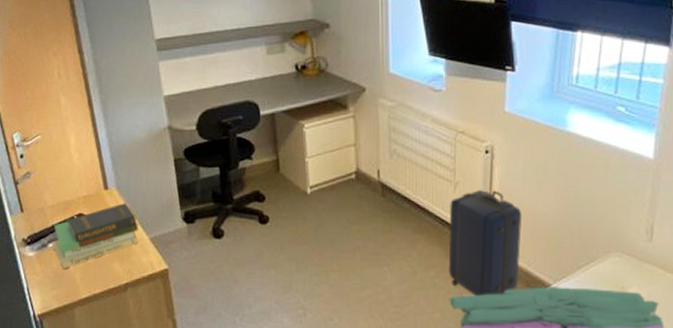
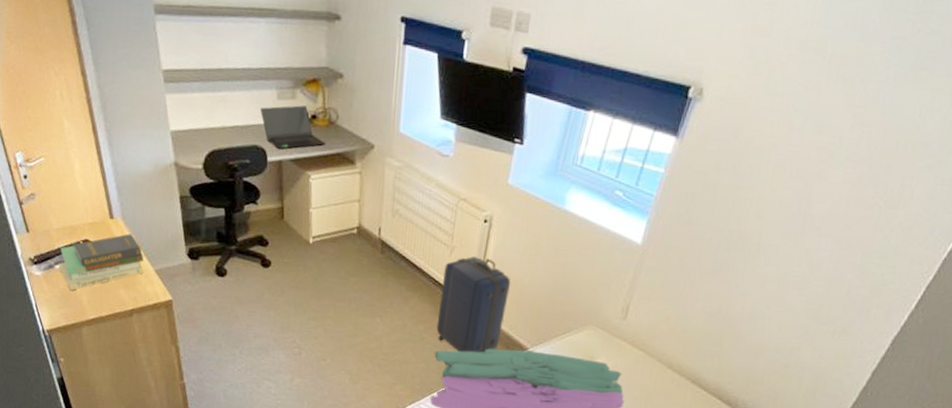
laptop: none [250,58,317,102] -> present [259,105,326,149]

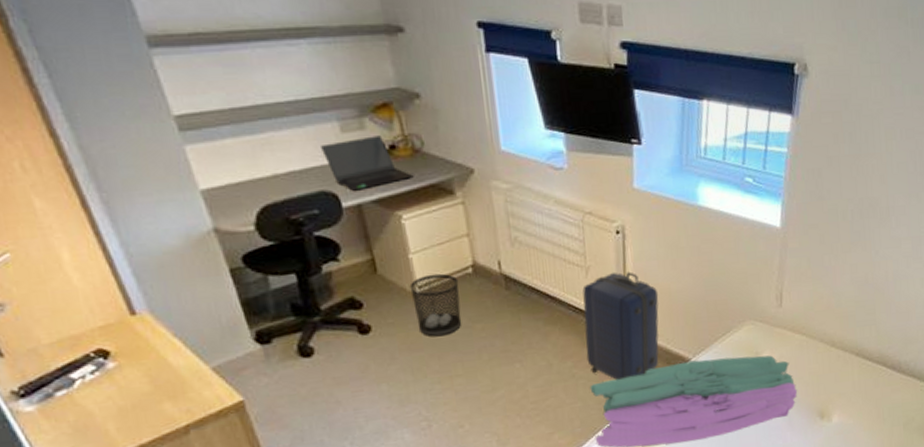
books: present [57,233,144,291] -> none [59,329,194,422]
waste bin: none [306,228,345,282] -> present [409,273,462,337]

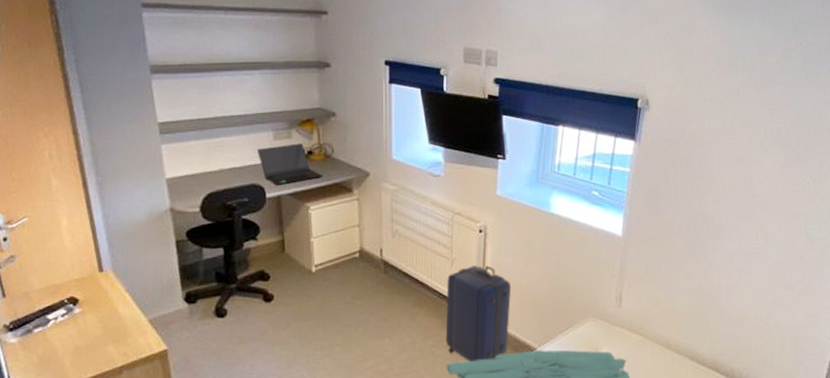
waste bin: present [409,273,462,337] -> none [308,256,347,309]

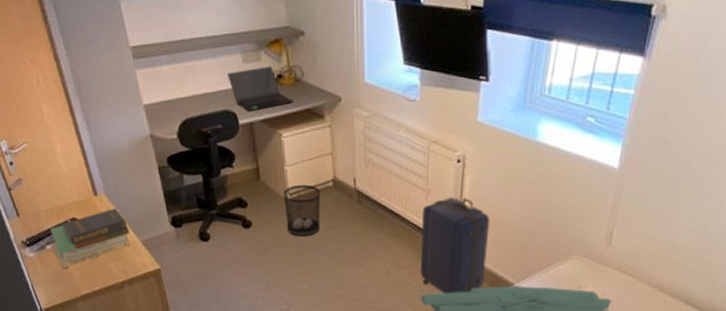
books: none [37,285,136,355] -> present [49,208,130,269]
waste bin: none [308,256,347,309] -> present [283,184,321,237]

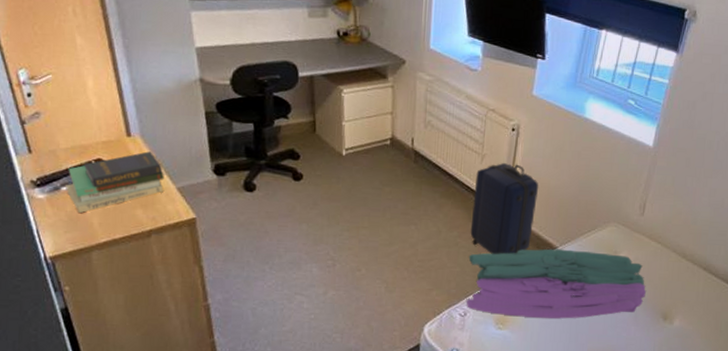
laptop: present [226,66,294,111] -> none [290,23,358,65]
waste bin: present [283,184,321,237] -> none [338,140,378,193]

